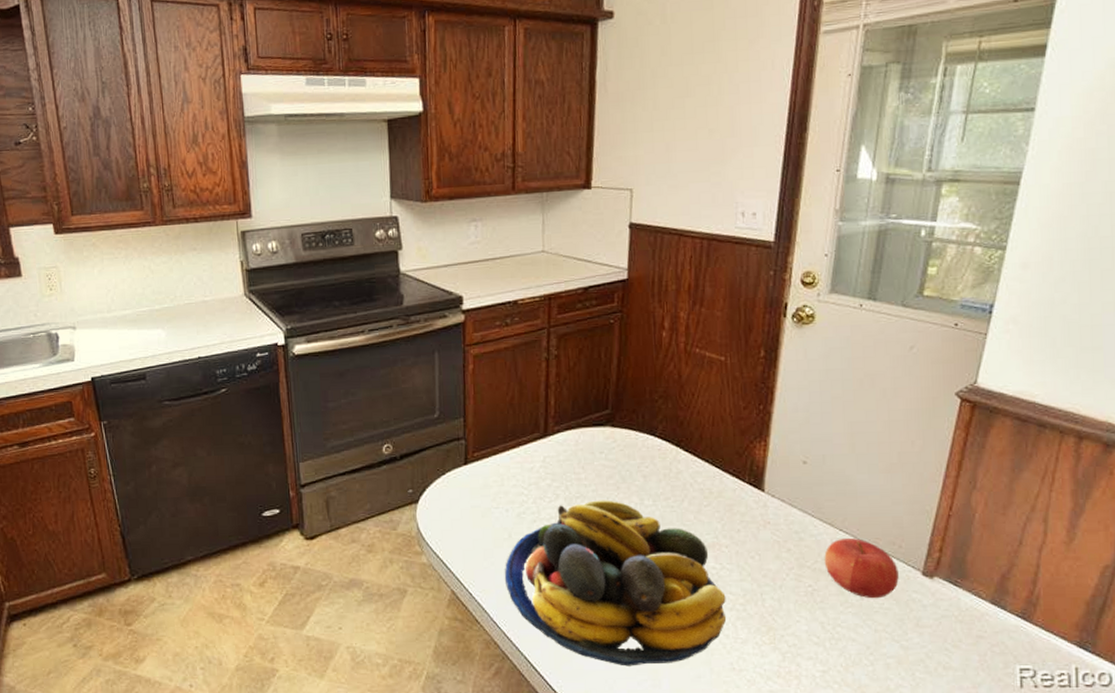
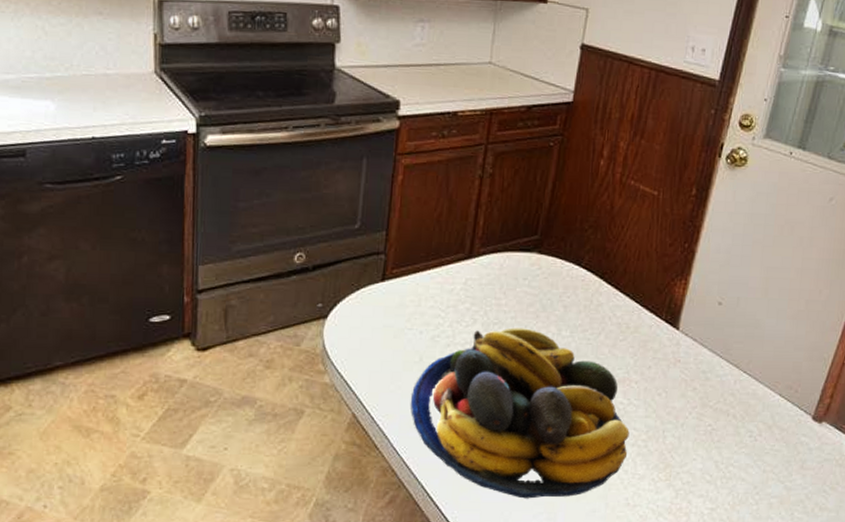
fruit: present [824,537,899,599] -> none [726,380,792,441]

